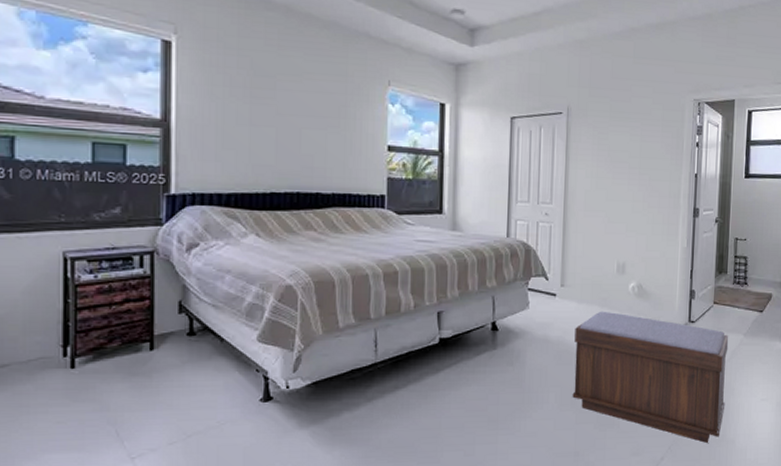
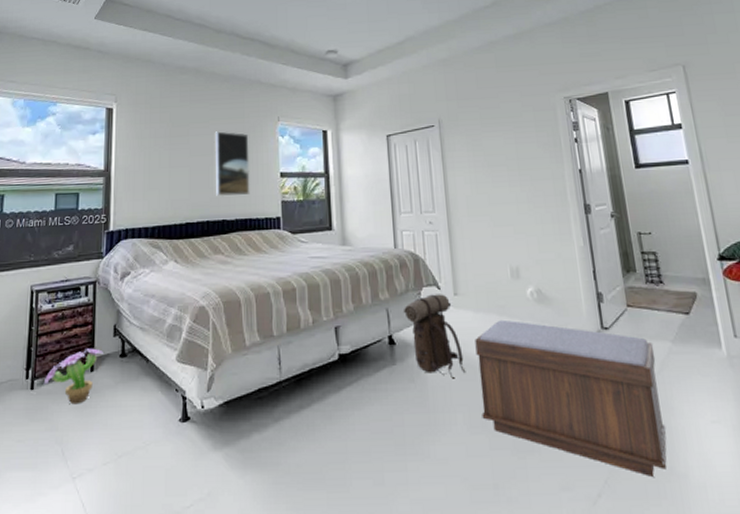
decorative plant: none [87,325,166,385] -> present [43,348,103,405]
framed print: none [309,88,352,168] -> present [215,131,250,197]
backpack: none [509,284,563,363] -> present [403,294,466,379]

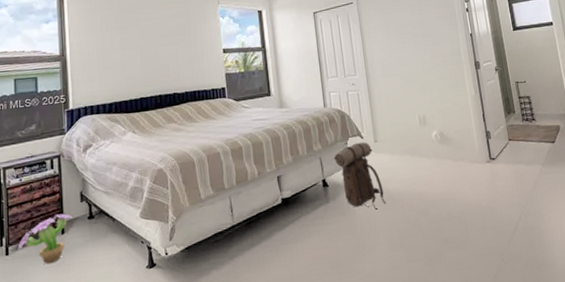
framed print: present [215,131,250,197] -> none [161,15,197,73]
bench: present [475,319,667,477] -> none [392,159,540,269]

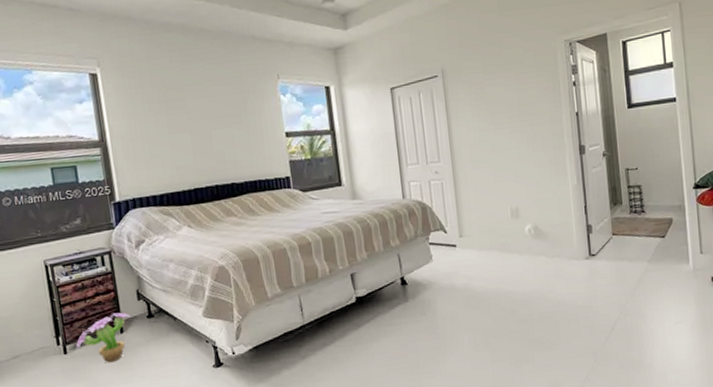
backpack: present [333,142,386,210] -> none [413,237,471,309]

